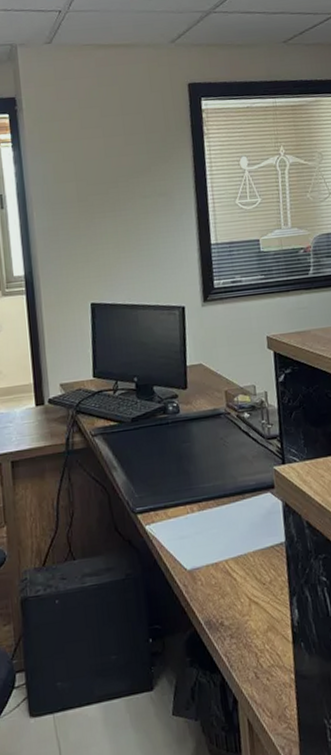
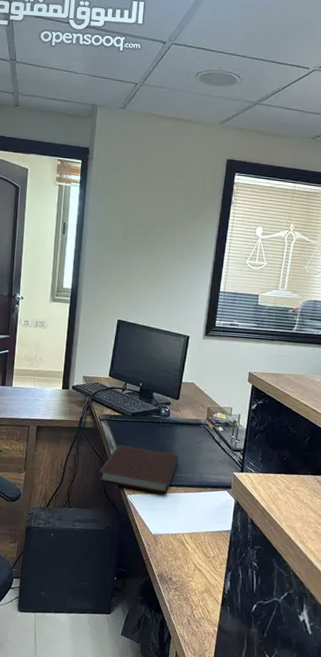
notebook: none [102,459,202,518] -> present [97,445,178,494]

